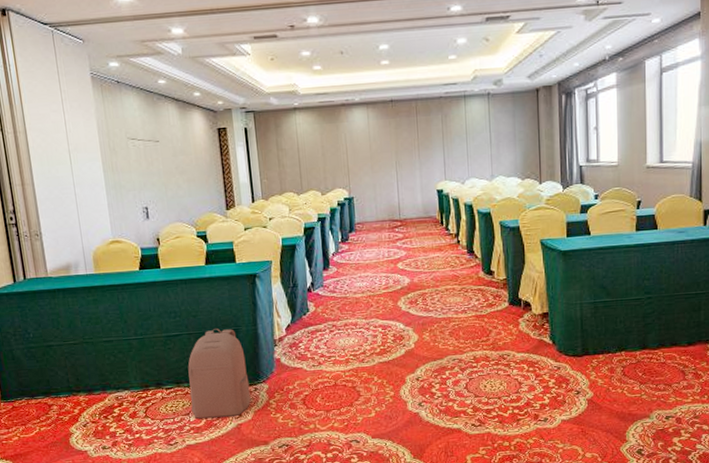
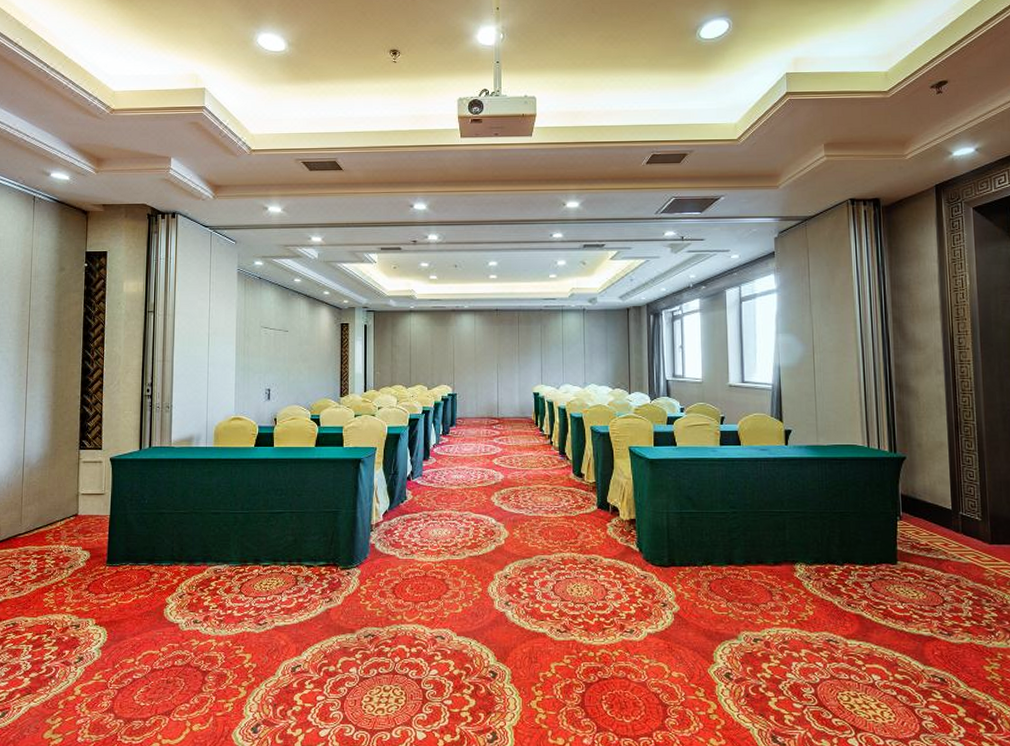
backpack: present [188,329,251,419] -> none [285,509,343,600]

